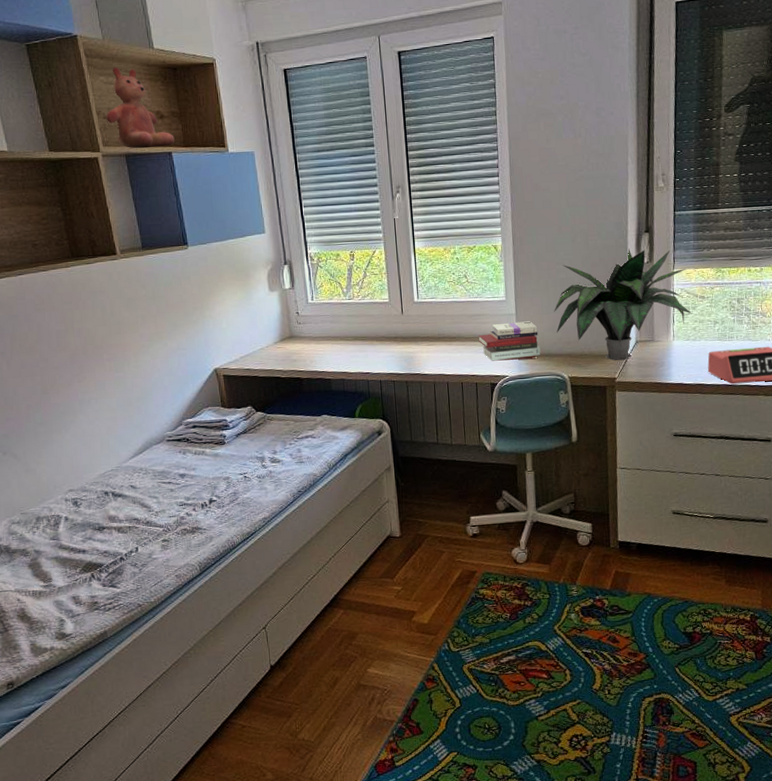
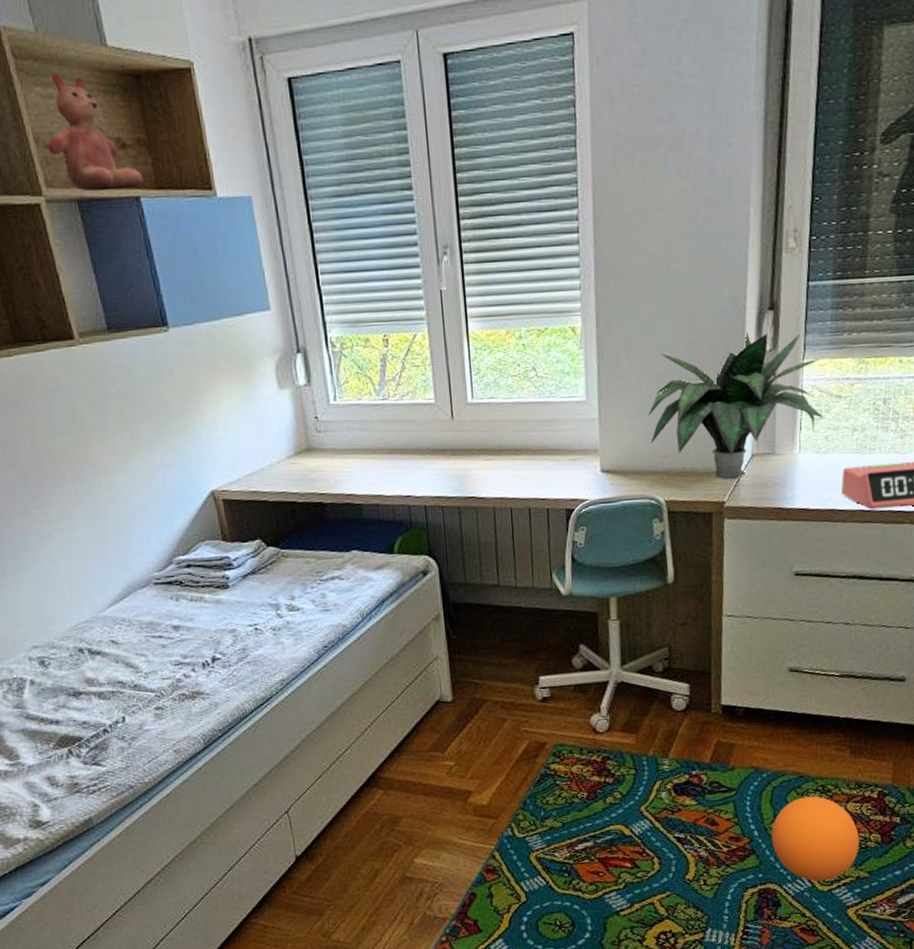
books: present [478,321,541,361] -> none [550,428,630,481]
ball: none [663,618,737,693] -> present [771,796,859,882]

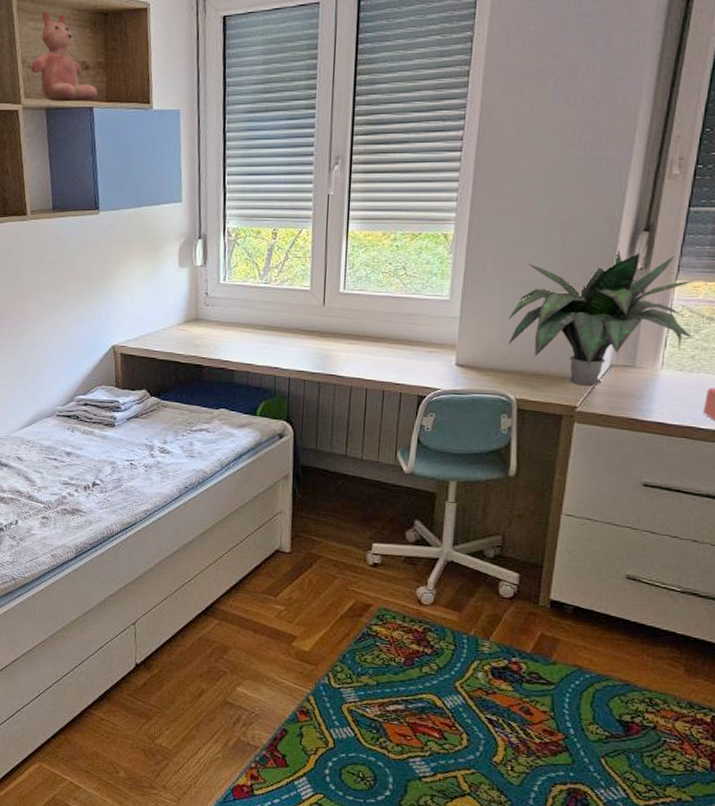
ball: present [771,796,859,882] -> none [588,705,685,796]

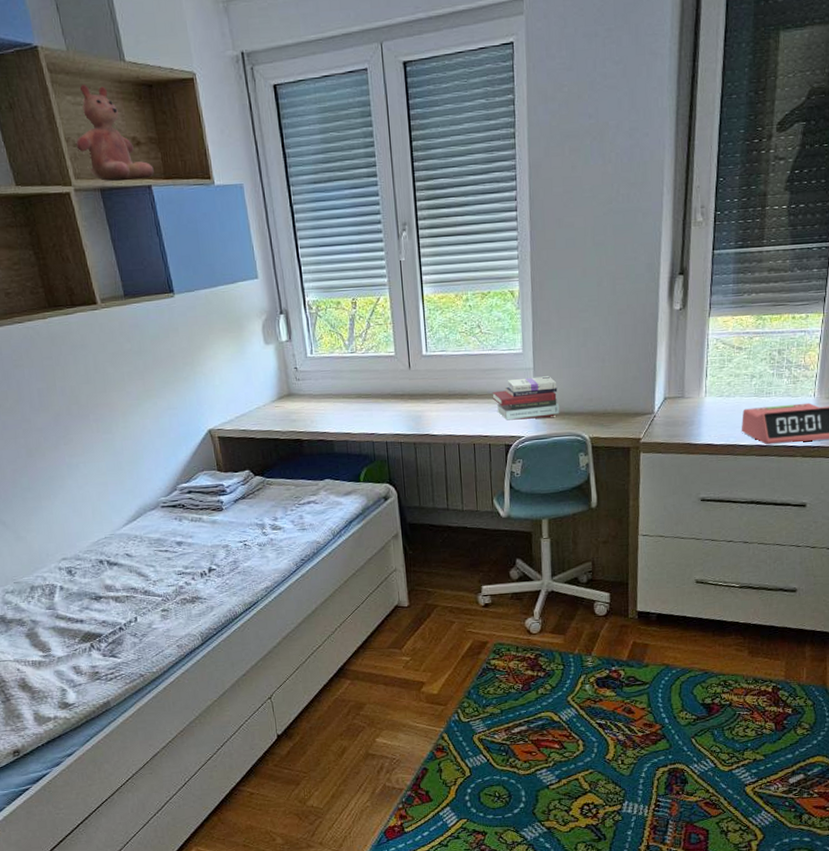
books: none [409,326,485,372] -> present [492,376,560,421]
potted plant: present [508,248,695,387] -> none [575,292,727,420]

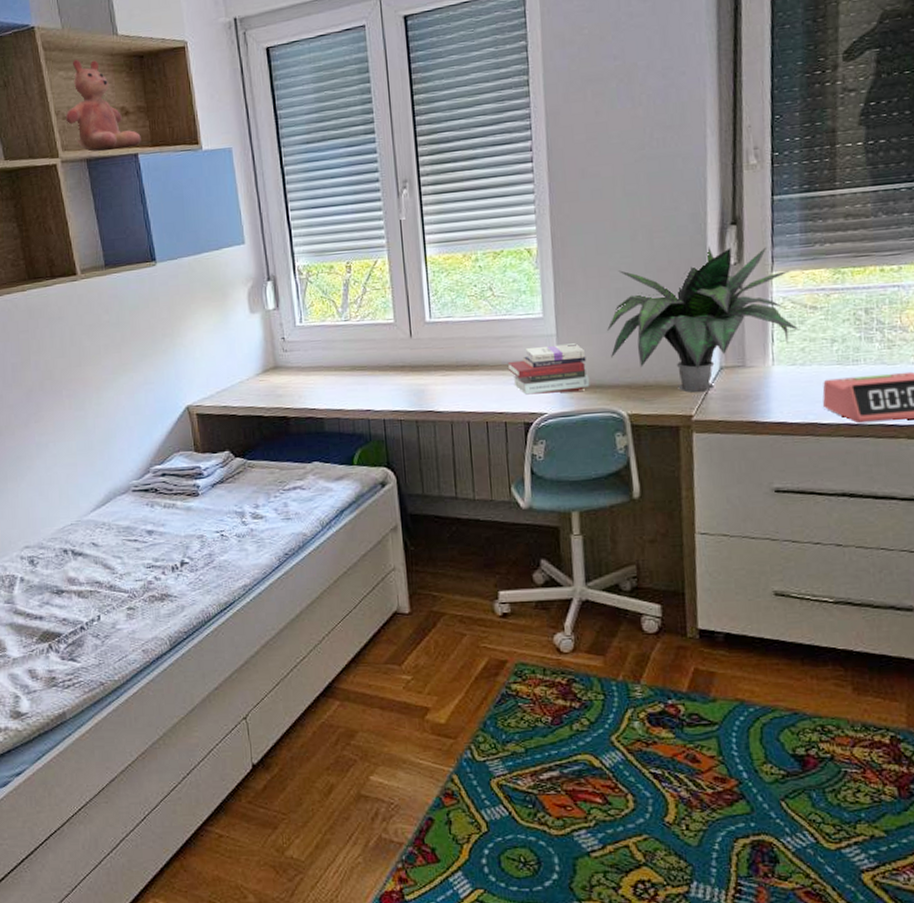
potted plant: none [575,292,727,420] -> present [607,245,799,394]

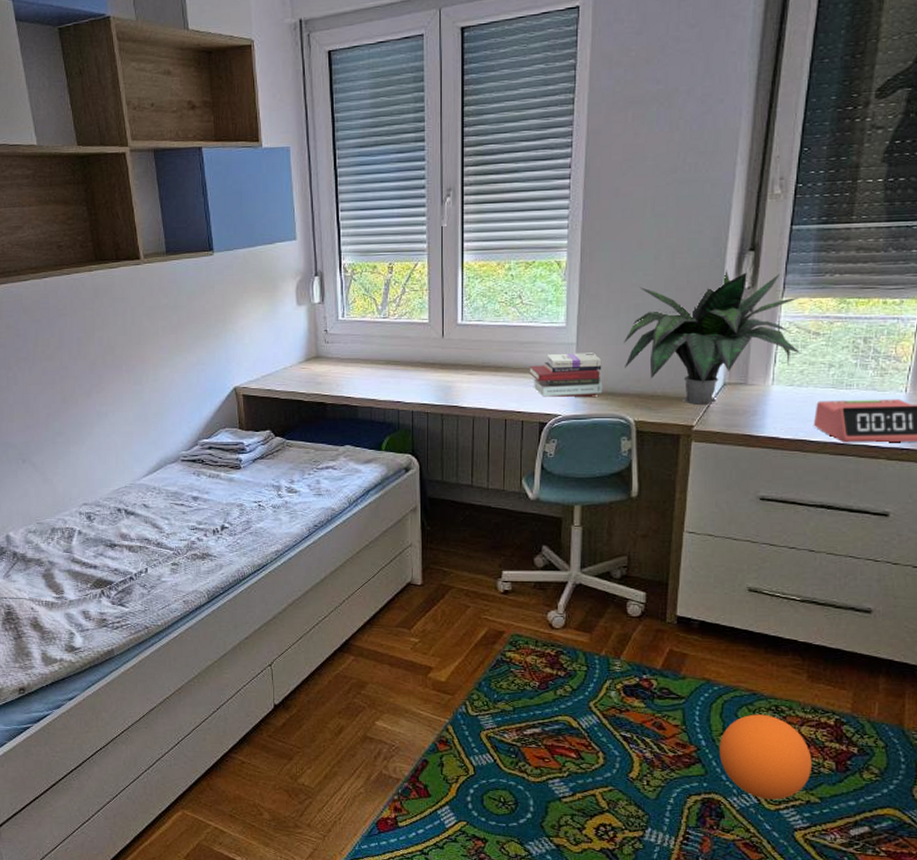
teddy bear: present [65,58,141,152] -> none [135,51,206,143]
ball: none [763,737,872,837] -> present [719,714,812,800]

